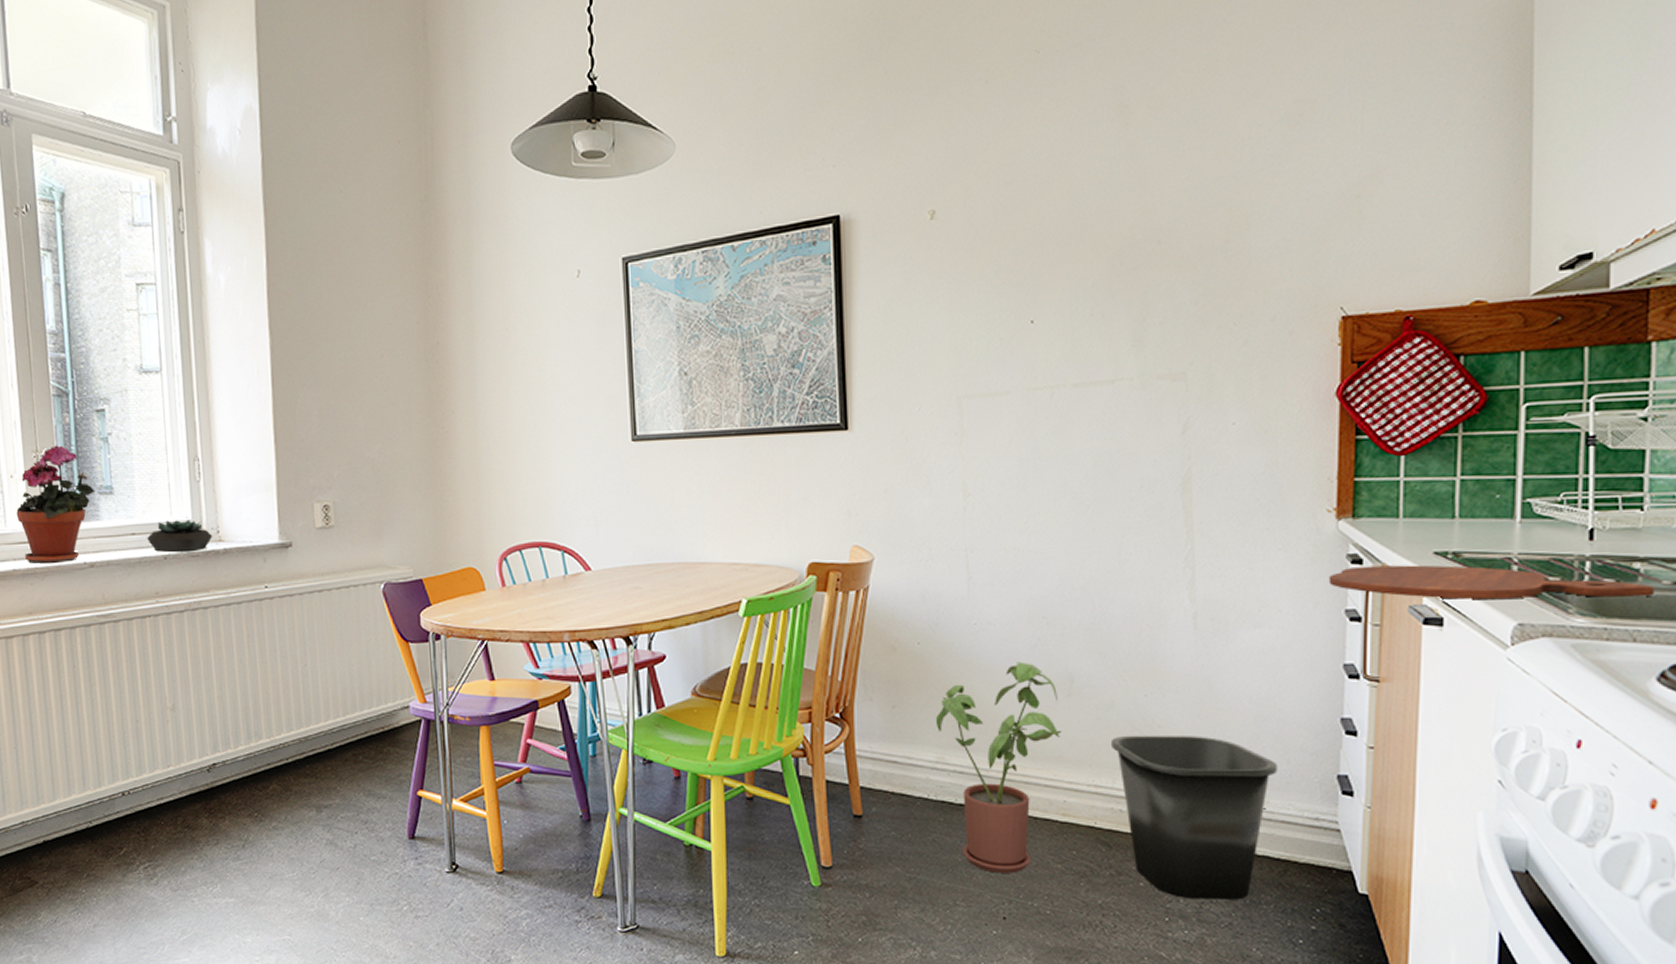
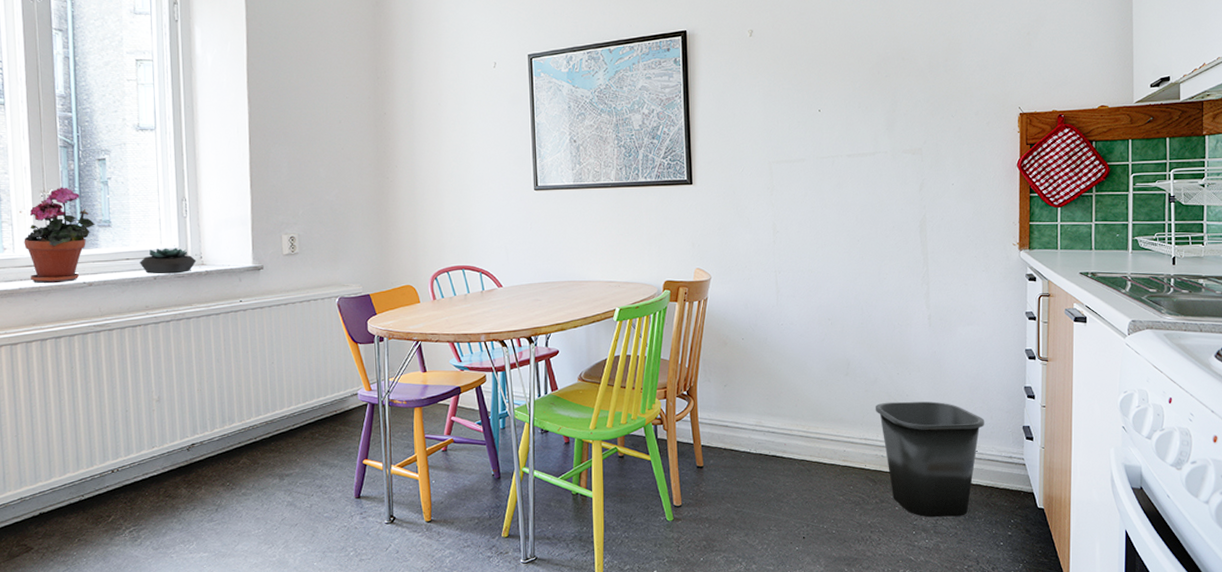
house plant: present [936,661,1061,873] -> none [755,351,842,505]
cutting board: present [1328,565,1656,599] -> none [1015,281,1212,304]

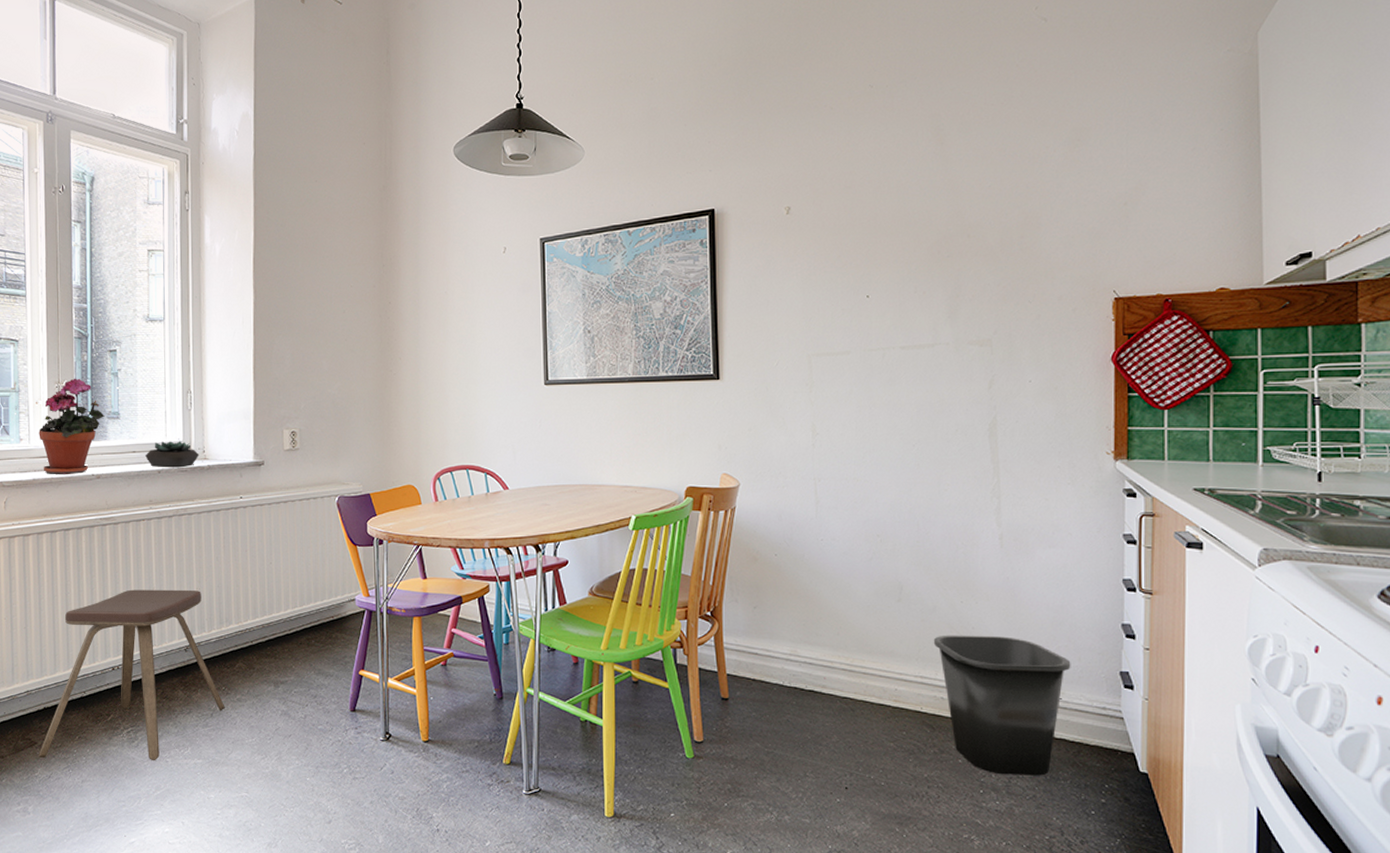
music stool: none [35,391,230,563] -> present [39,589,225,761]

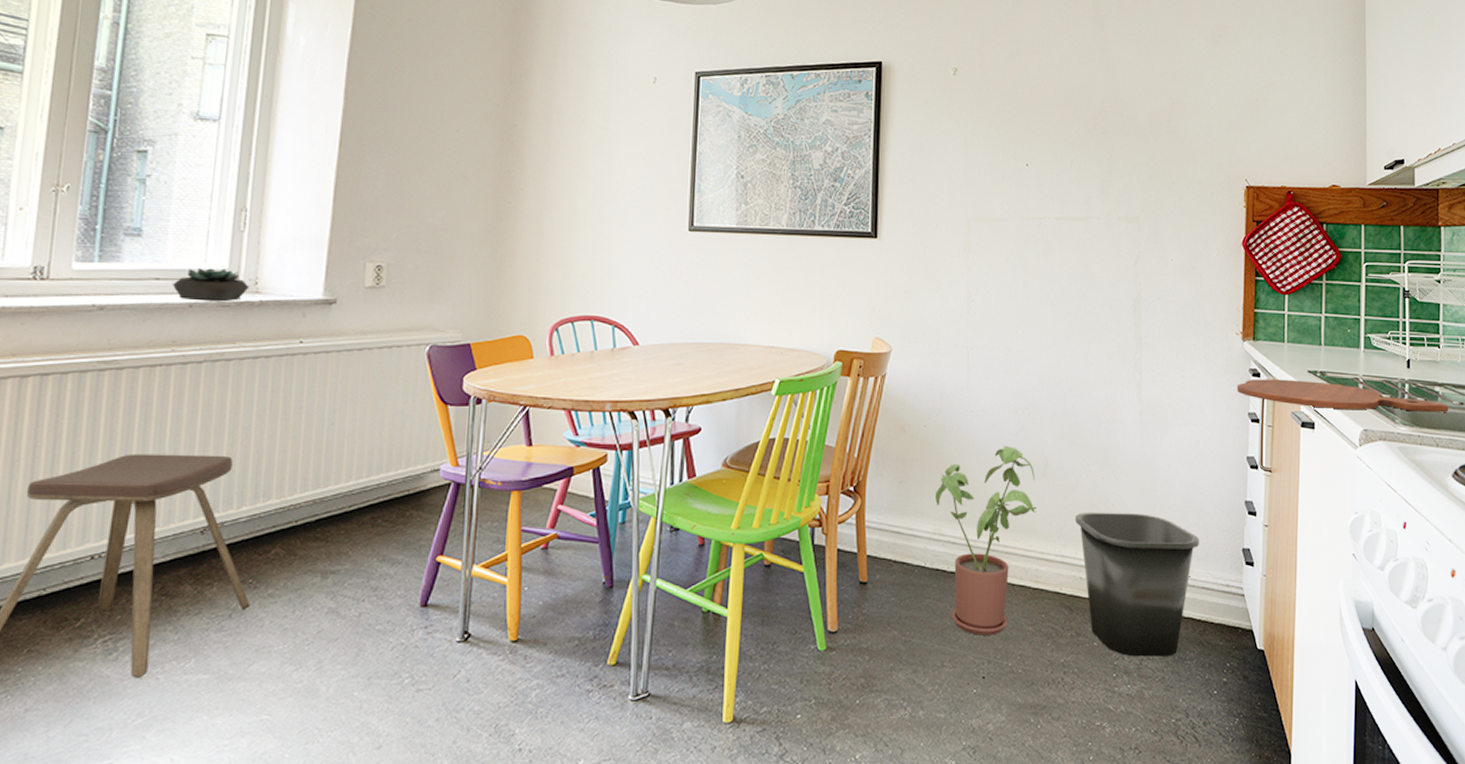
potted plant: present [39,378,105,474] -> none [18,181,121,303]
house plant: none [790,572,893,750] -> present [935,445,1036,635]
cutting board: none [1109,498,1373,528] -> present [1236,379,1449,412]

